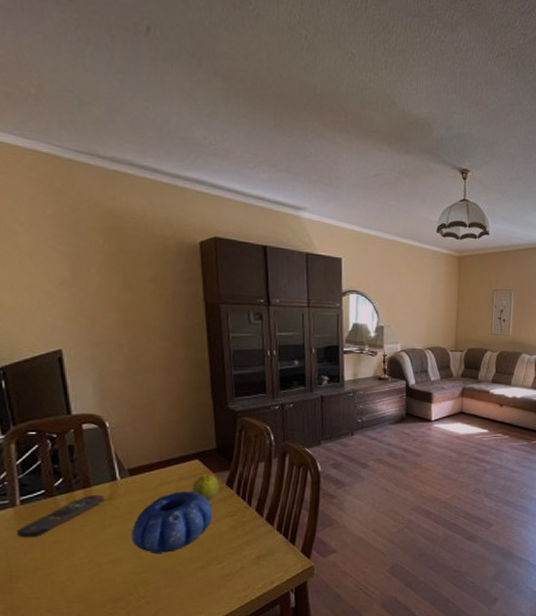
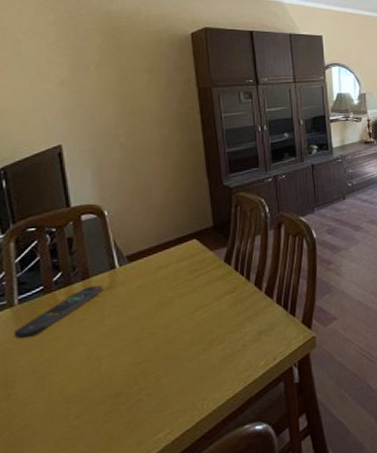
decorative bowl: present [131,491,213,553] -> none [131,272,213,341]
fruit: present [192,474,220,501] -> none [191,252,218,280]

